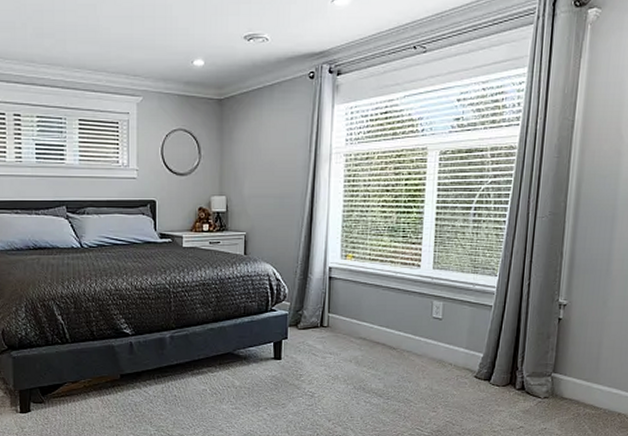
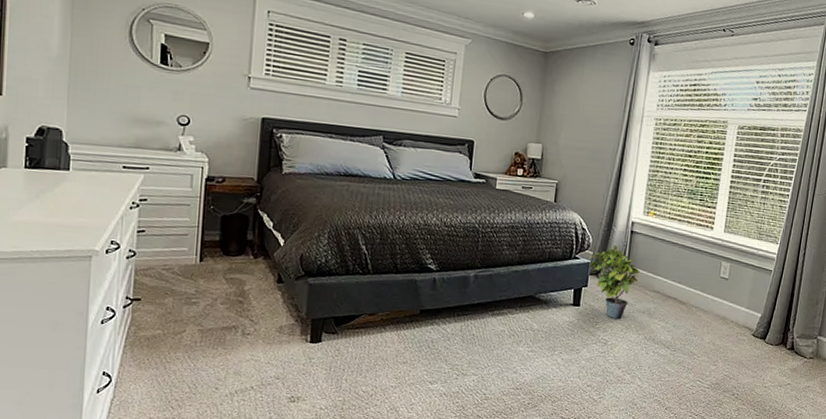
potted plant: none [286,294,344,369] -> present [589,245,641,319]

